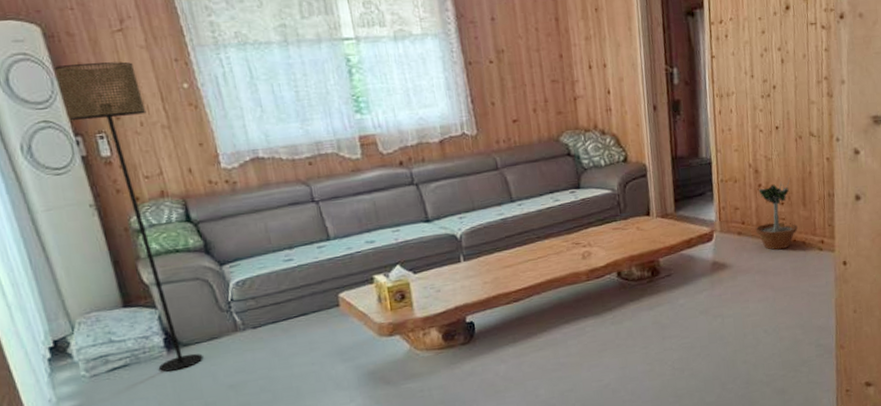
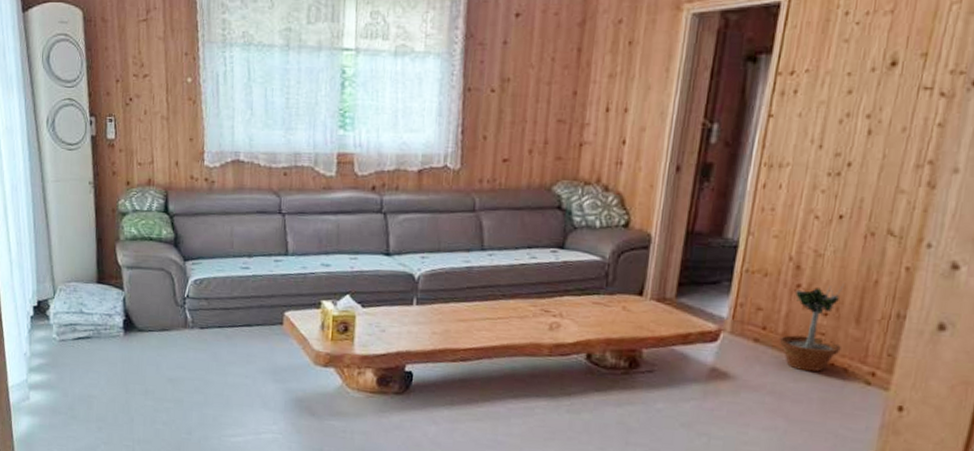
floor lamp: present [53,61,203,372] -> none [85,48,153,353]

